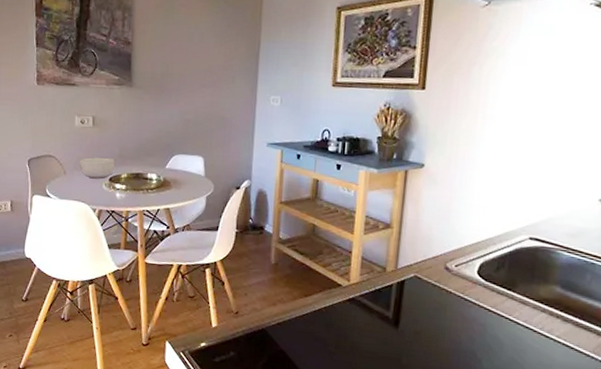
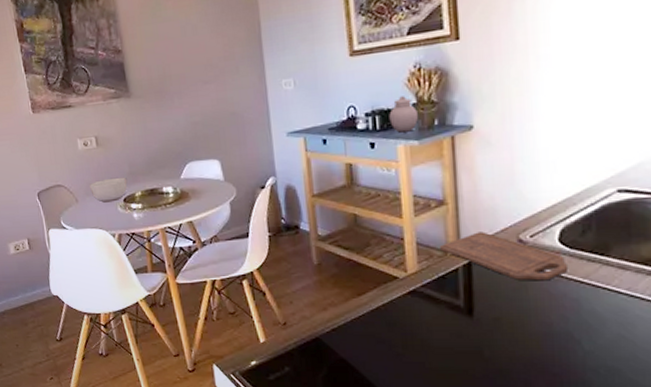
jar: none [356,129,382,161] -> present [389,96,419,133]
cutting board: none [380,255,481,306] -> present [440,231,567,281]

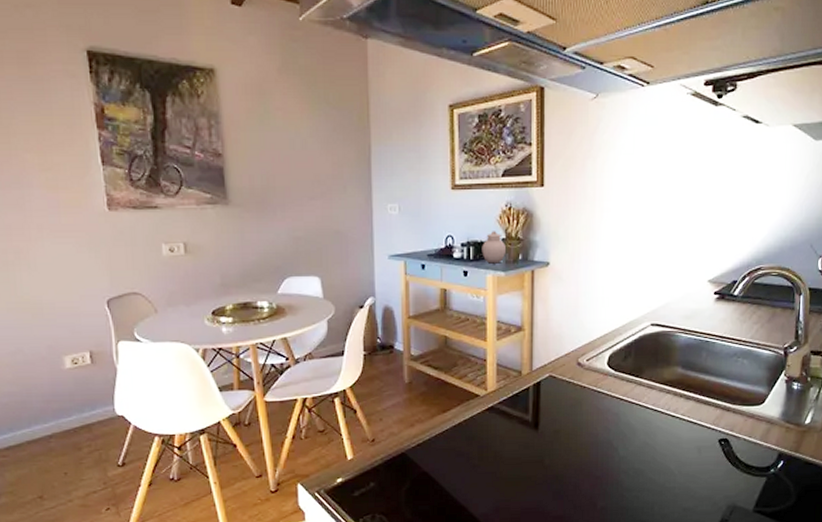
bowl: present [90,177,128,203] -> none [173,288,218,314]
cutting board: present [440,231,567,281] -> none [516,355,612,399]

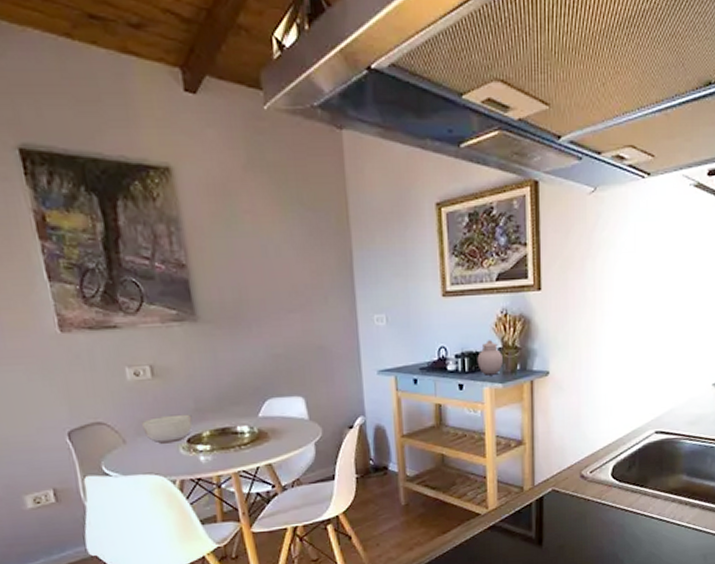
bowl: none [173,288,218,314] -> present [142,414,193,444]

